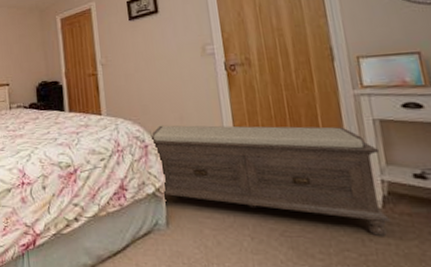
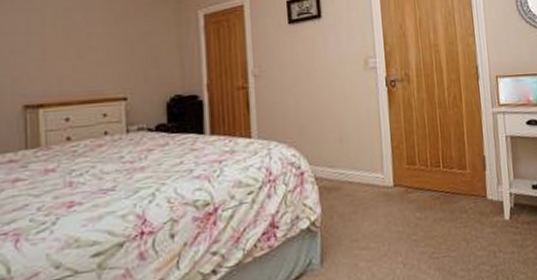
bench: present [149,125,392,237] -> none [306,144,516,247]

